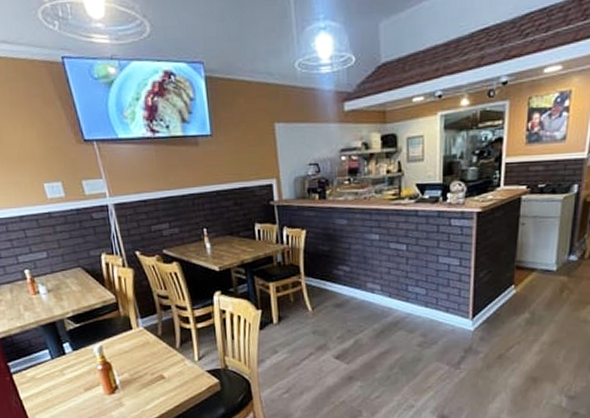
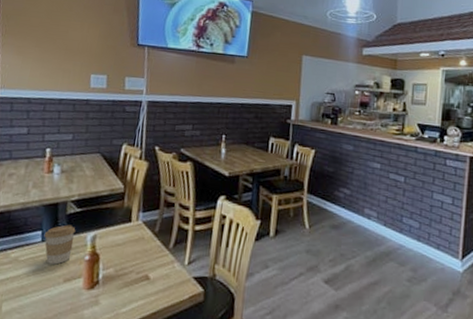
coffee cup: none [51,340,84,378] -> present [43,224,76,265]

